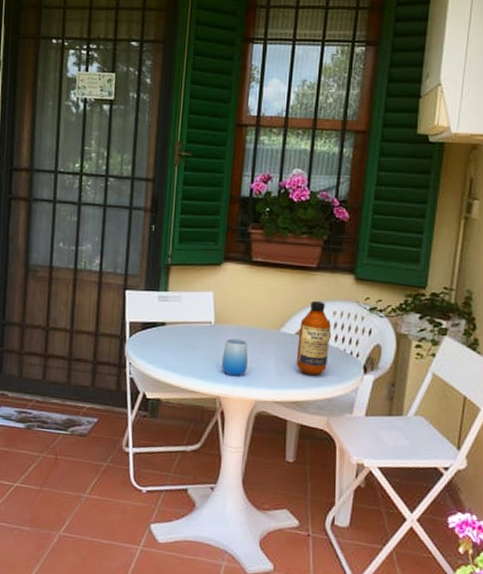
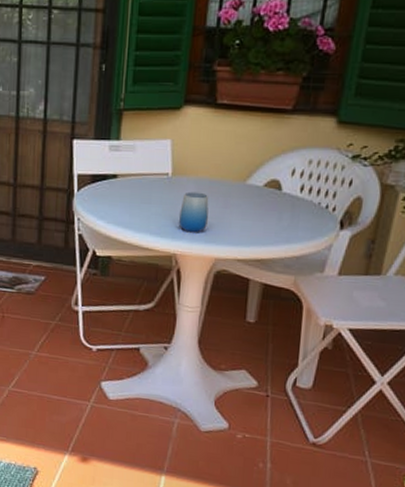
bottle: present [296,300,331,376] -> none [262,148,305,232]

